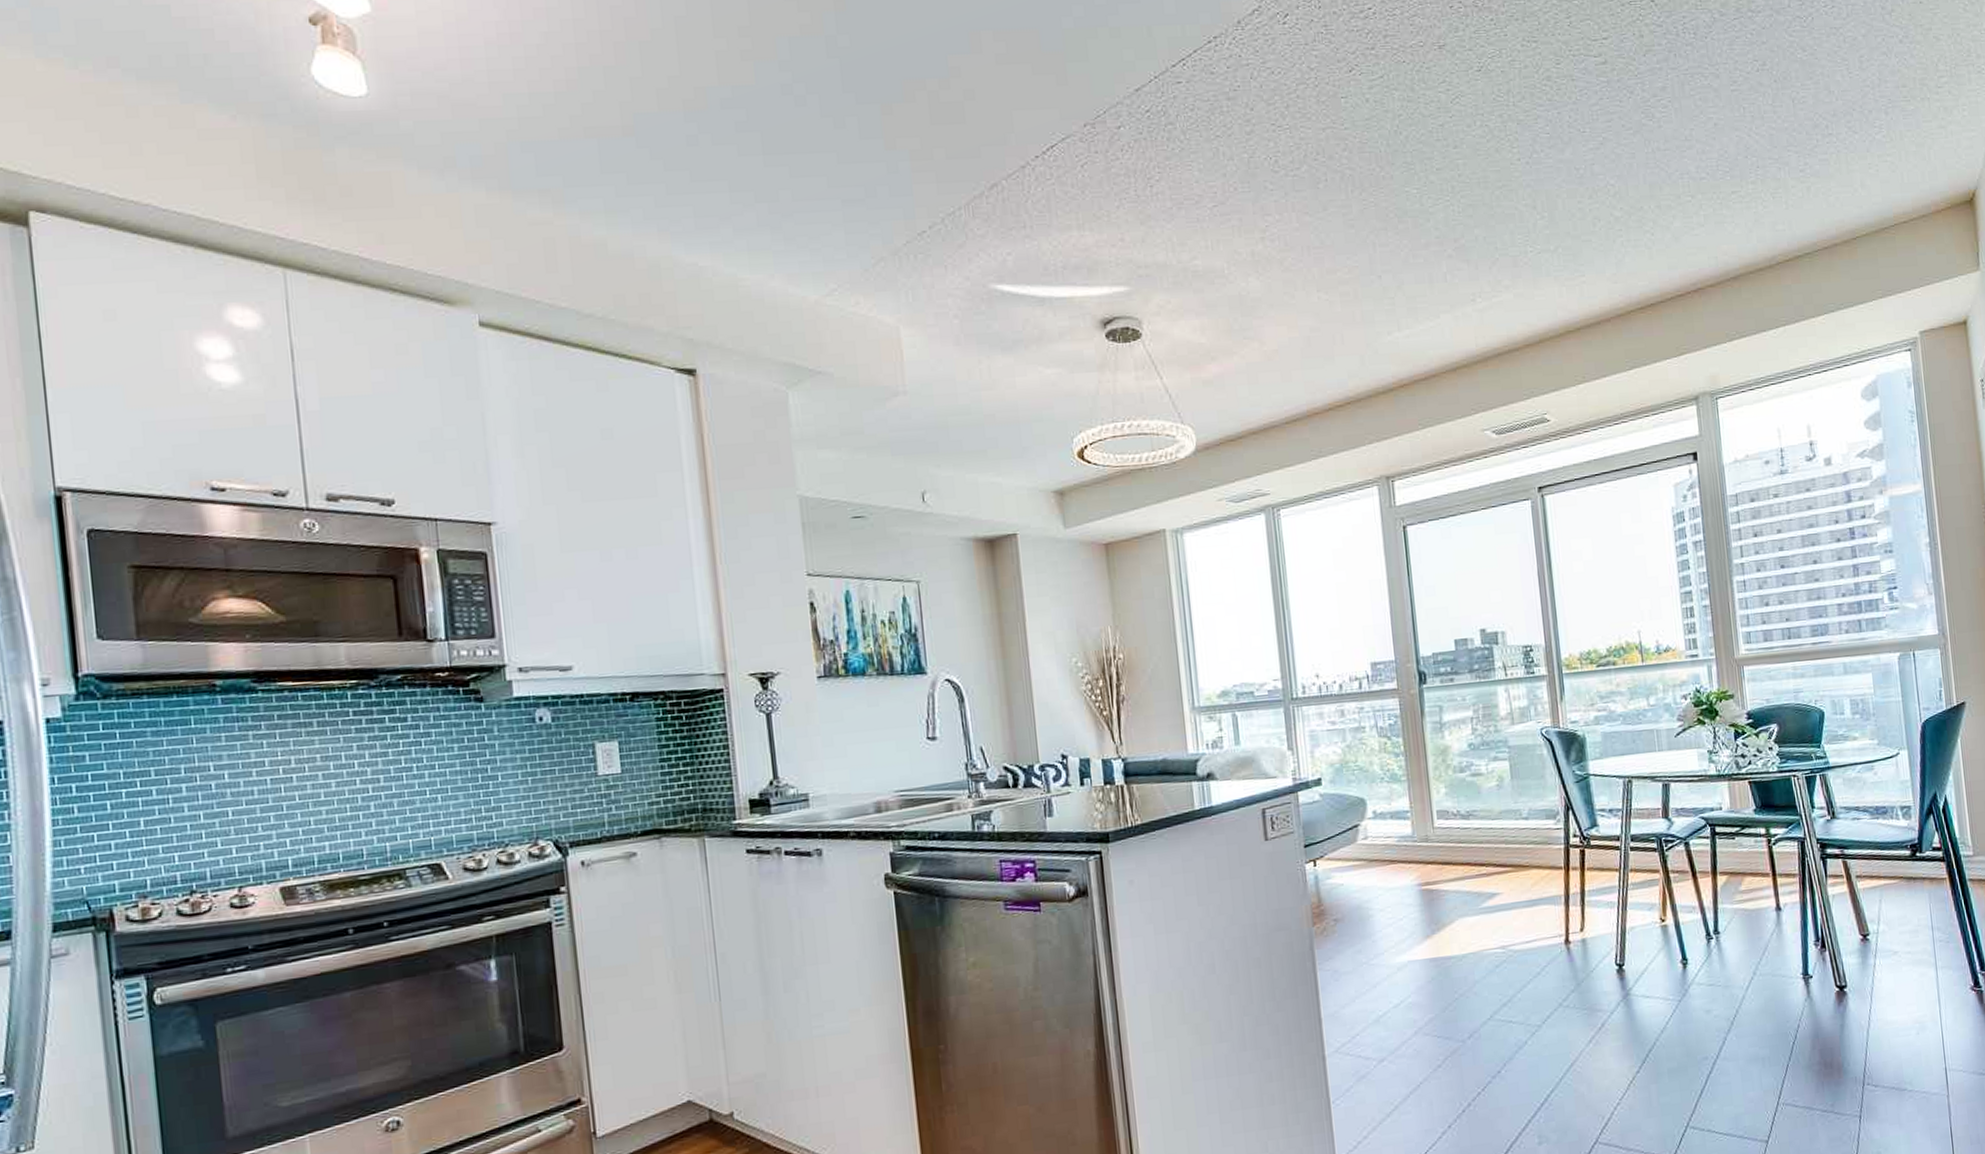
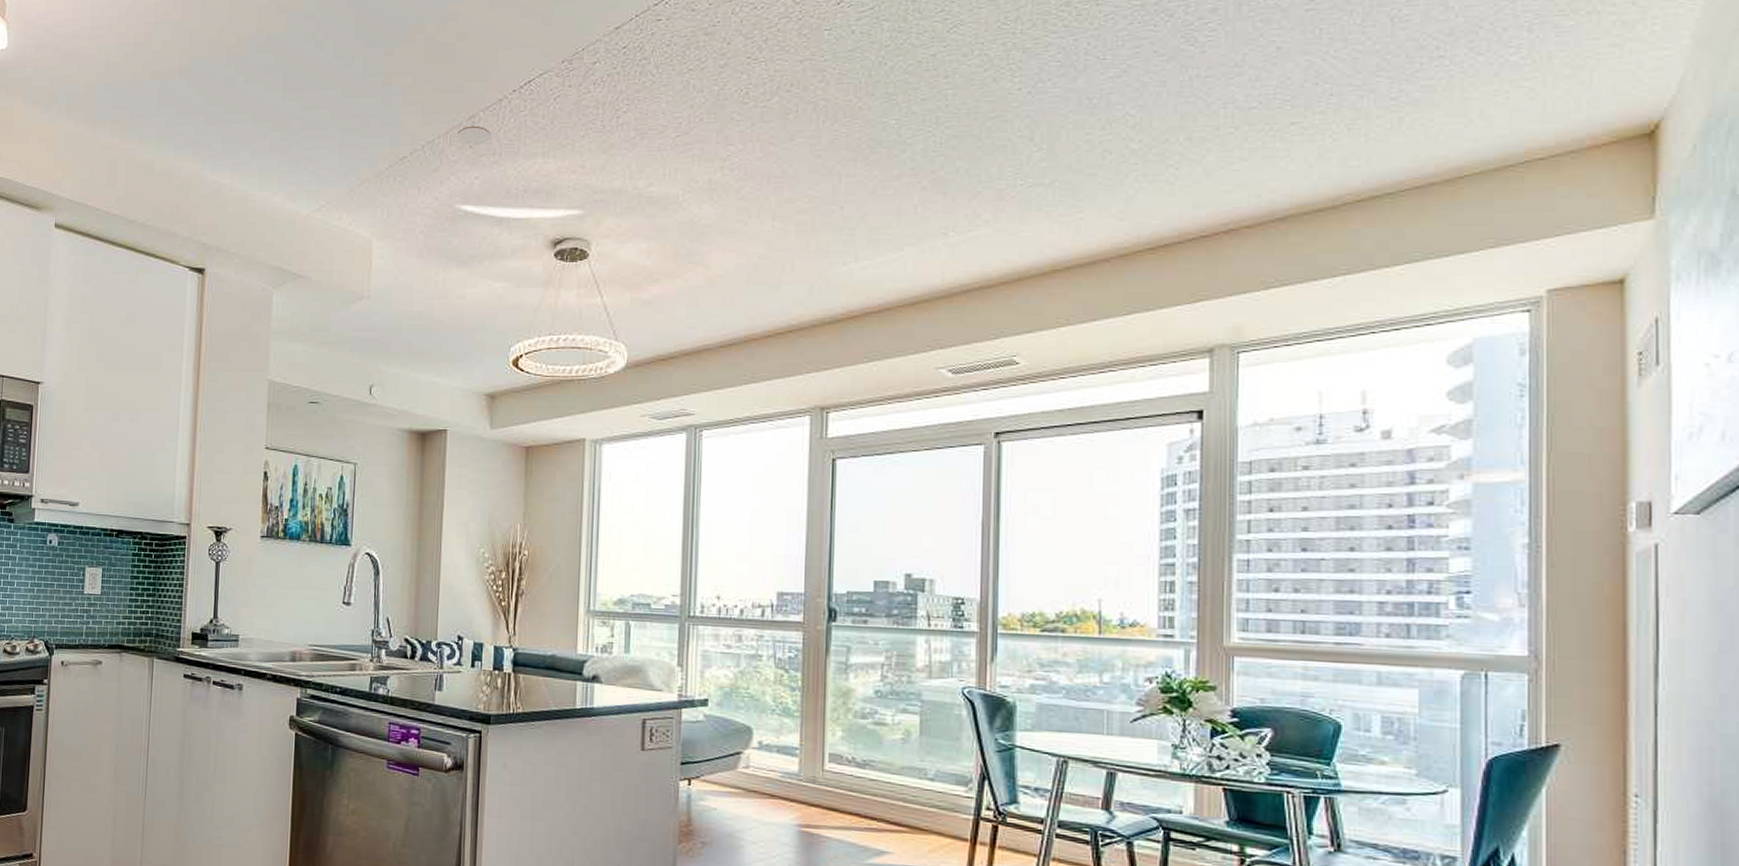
recessed light: none [980,190,1018,221] -> present [457,120,490,149]

